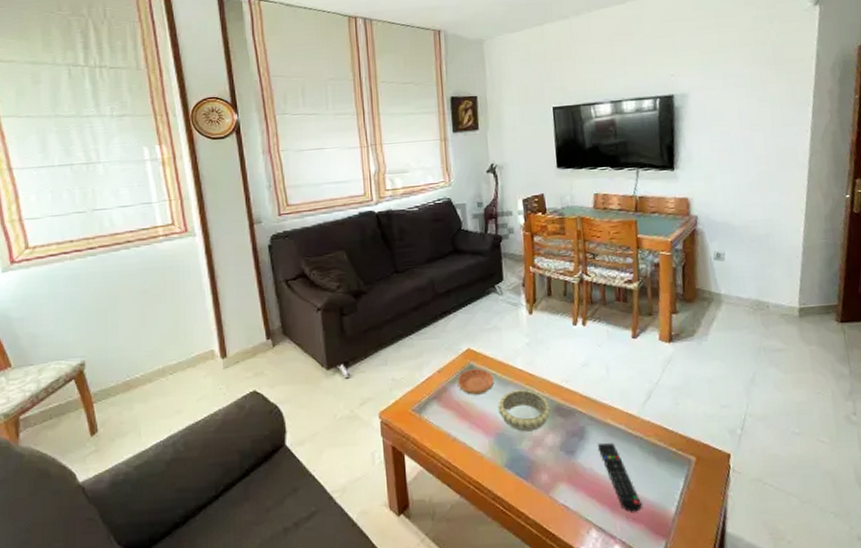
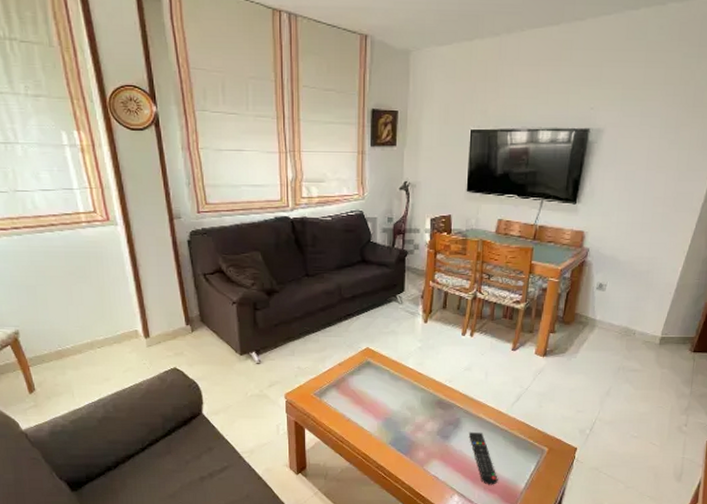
saucer: present [457,368,494,395] -> none [355,365,387,386]
decorative bowl: present [498,389,551,432] -> none [388,384,434,419]

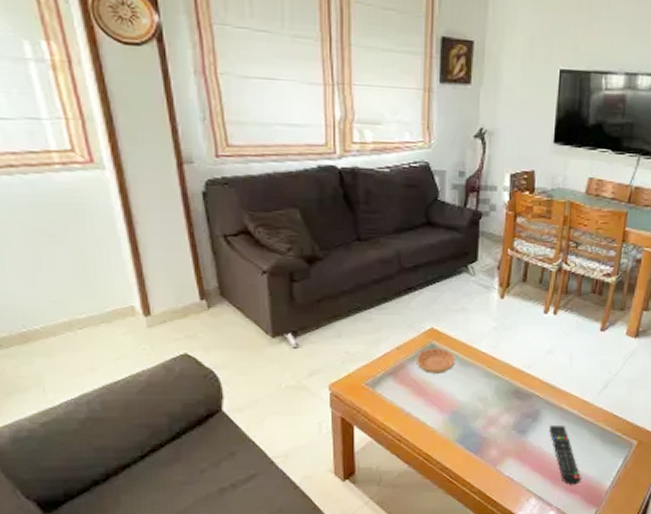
saucer: none [355,365,387,386] -> present [416,349,456,374]

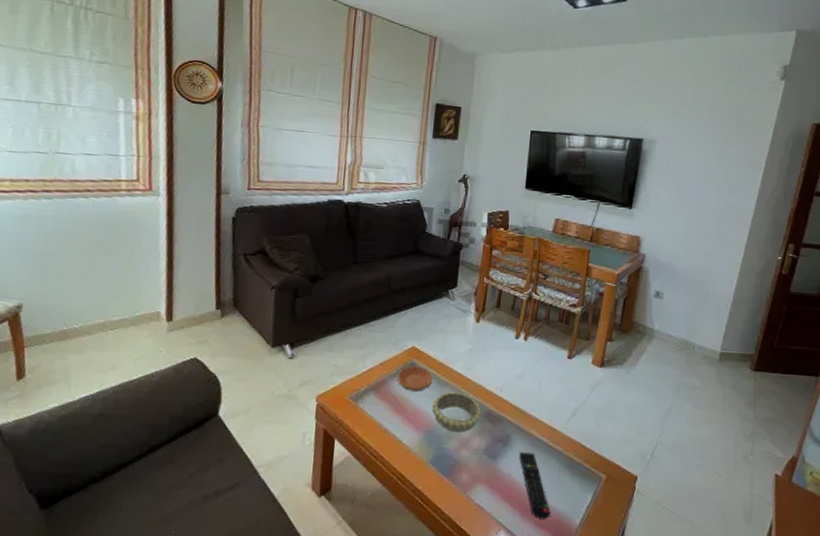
decorative bowl: none [456,371,510,411] -> present [432,391,482,433]

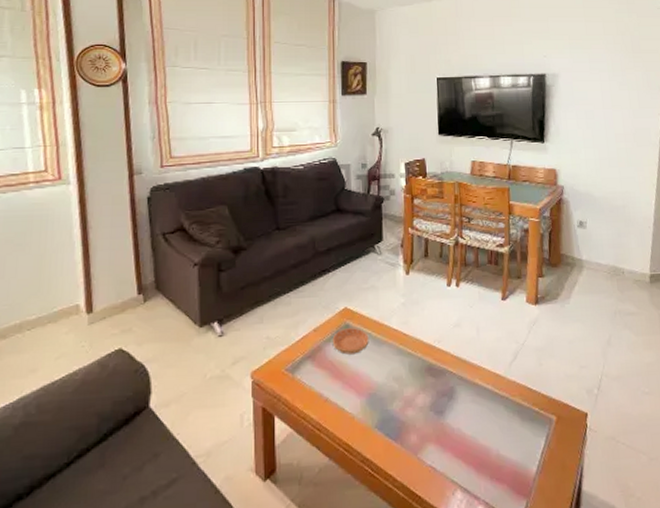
decorative bowl: present [432,391,482,433] -> none [371,348,423,392]
remote control: present [519,451,550,519] -> none [465,402,505,472]

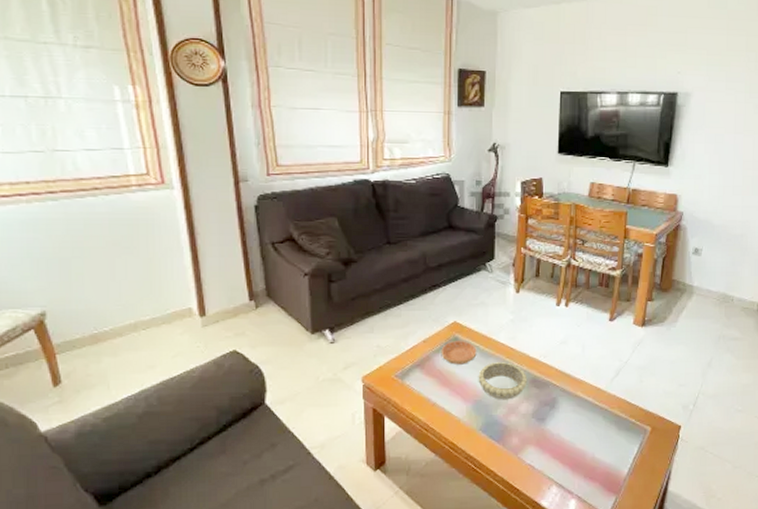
decorative bowl: none [371,348,423,392] -> present [478,361,528,400]

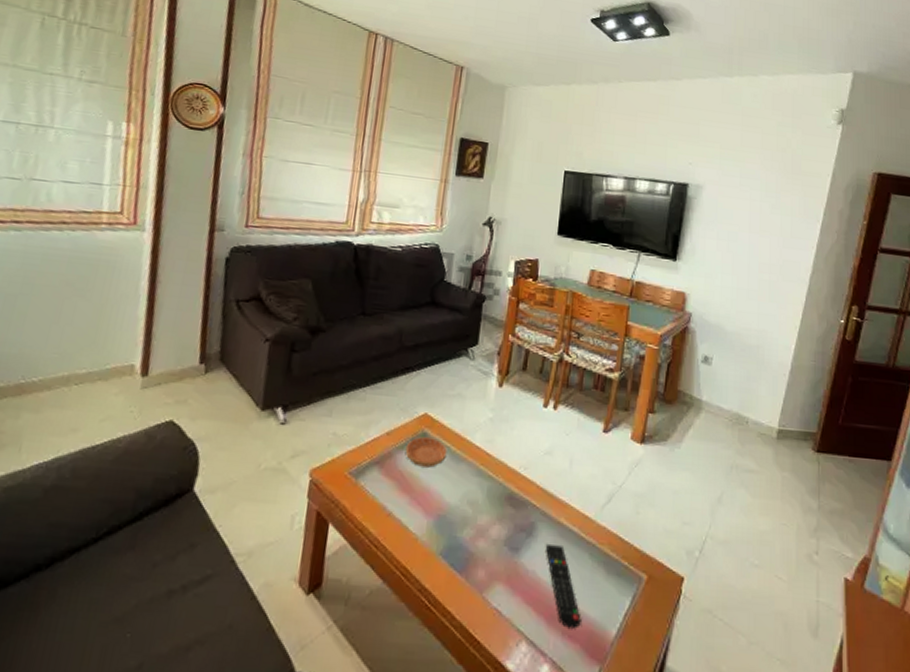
decorative bowl: present [478,361,528,400] -> none [444,468,503,519]
remote control: none [566,412,599,472] -> present [545,543,581,629]

